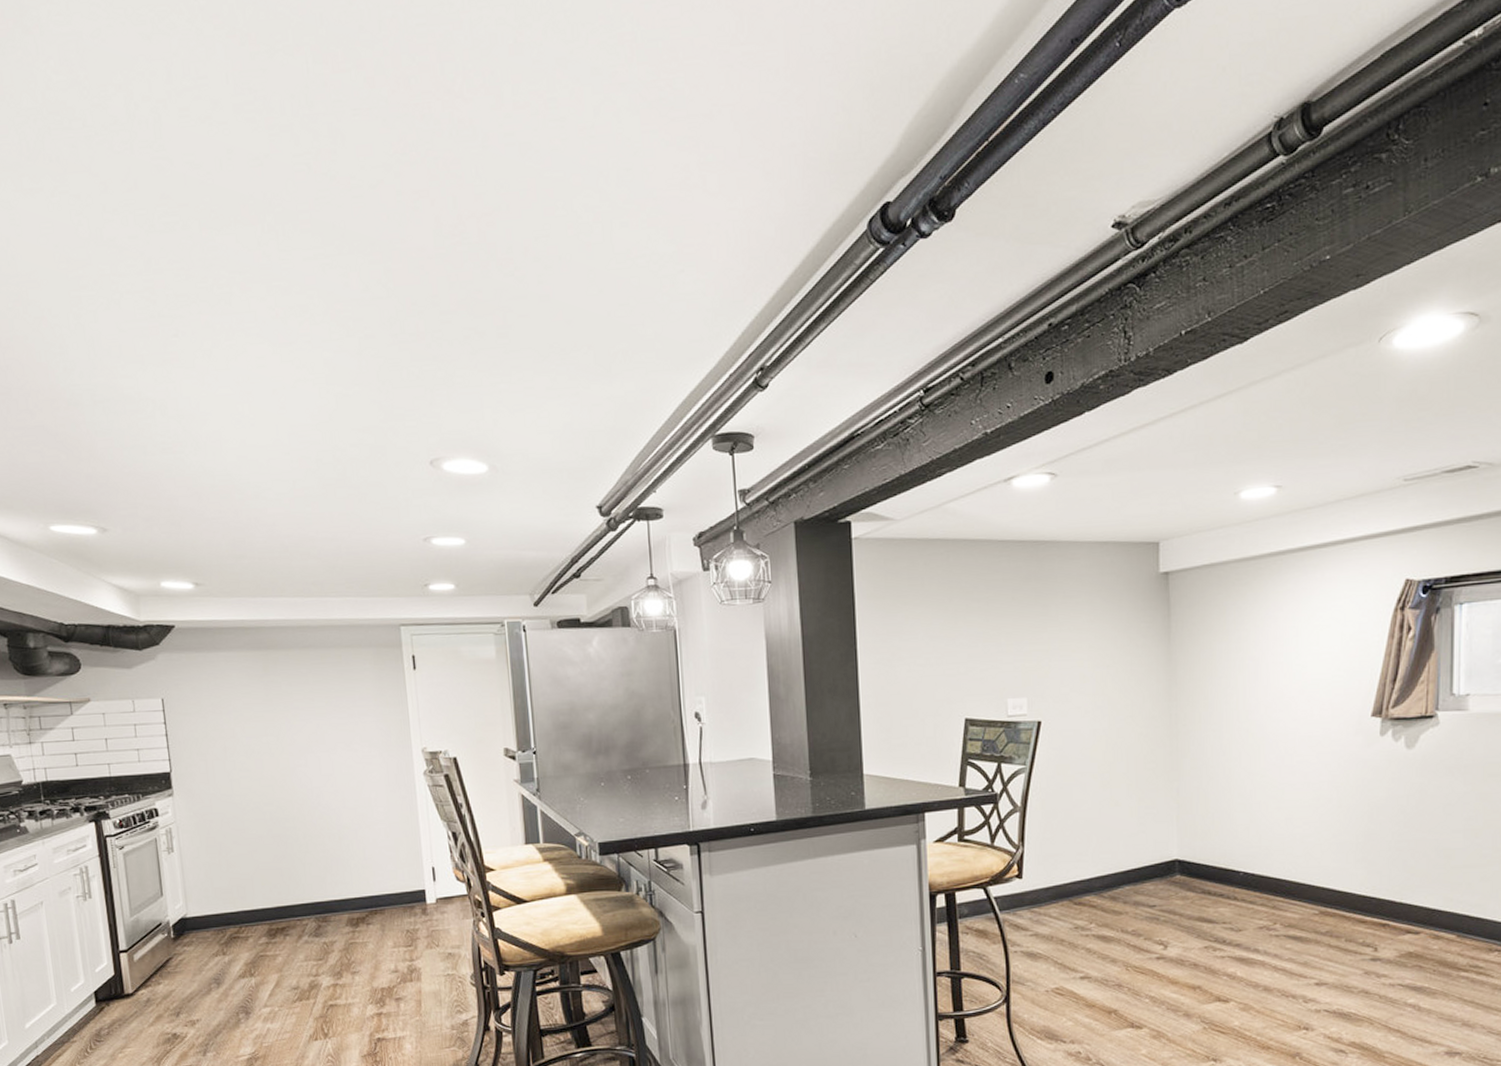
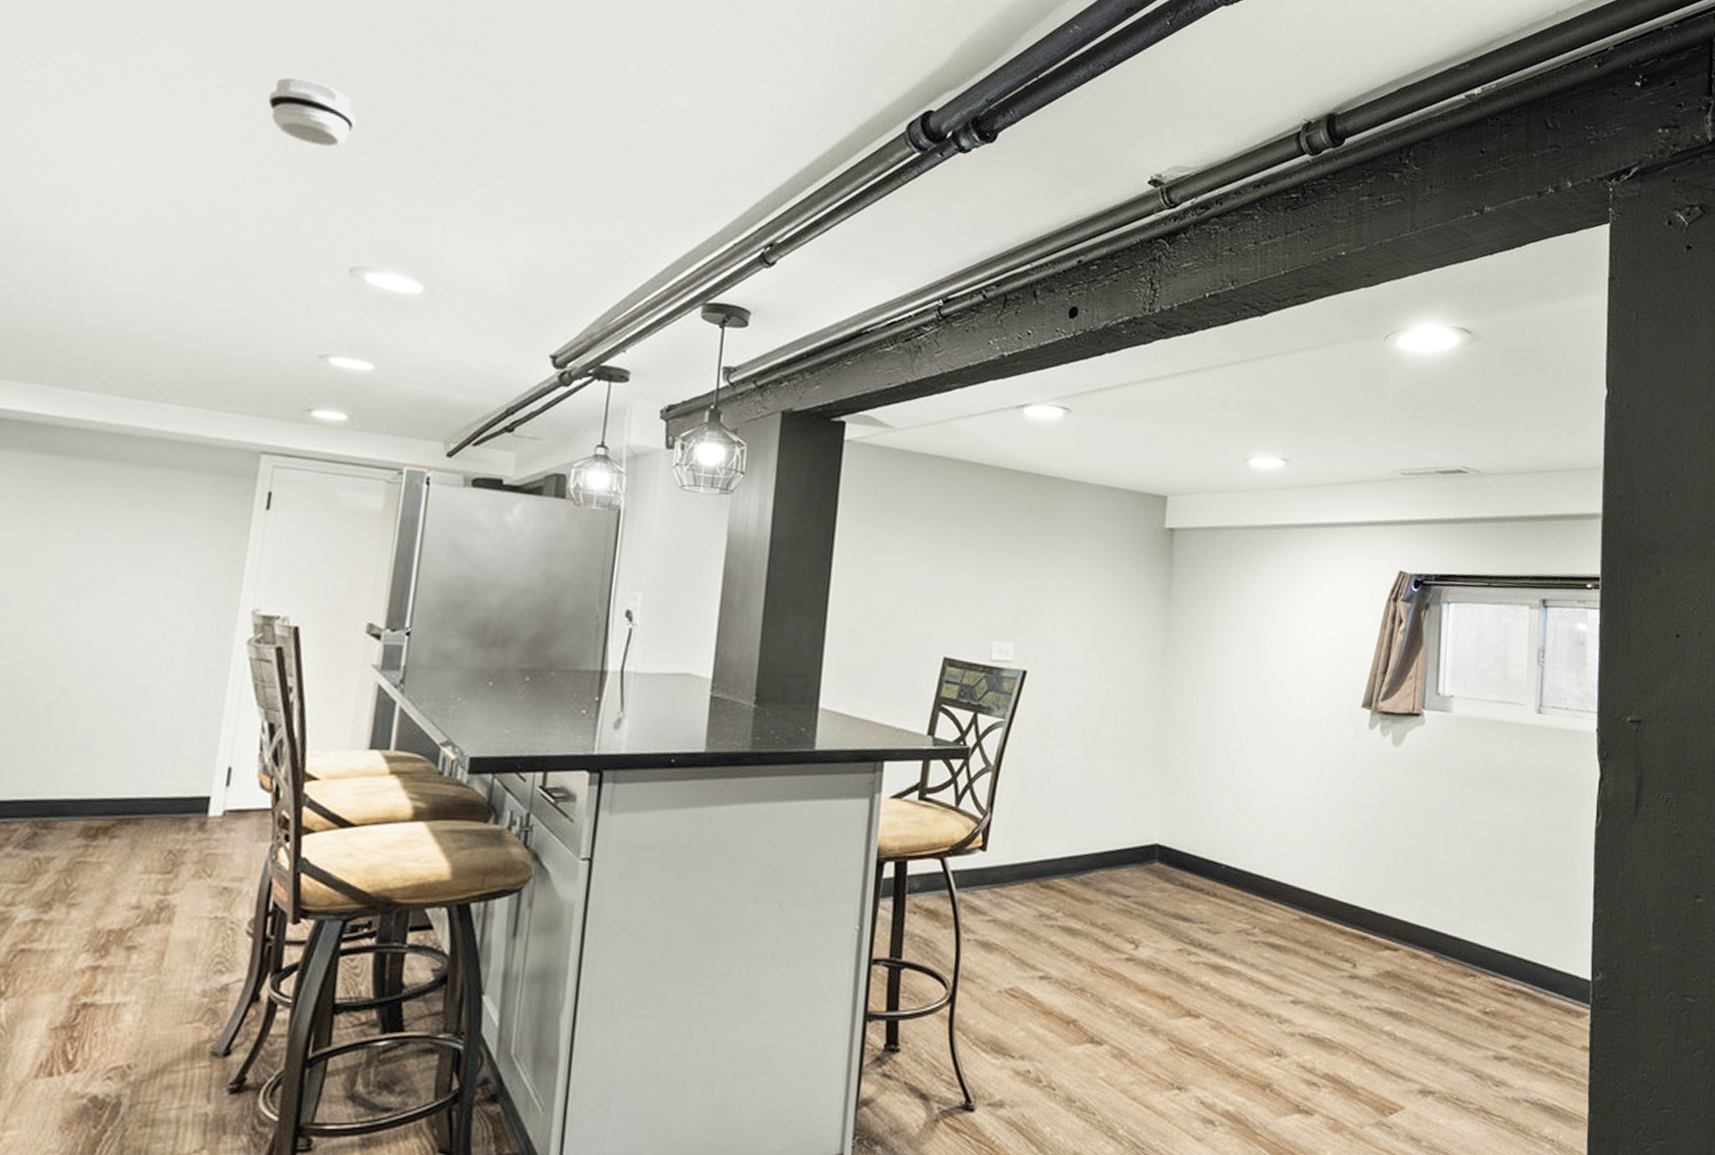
smoke detector: none [338,302,407,359] -> present [267,77,356,147]

